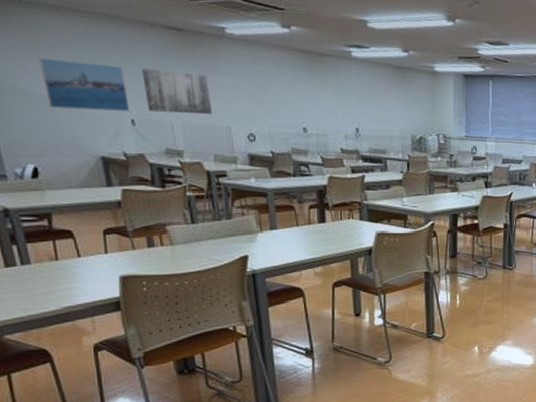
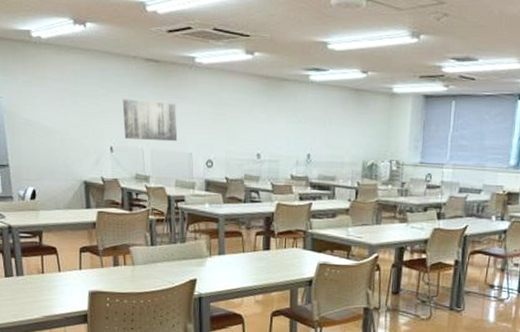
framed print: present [39,58,129,111] -> none [45,92,110,139]

